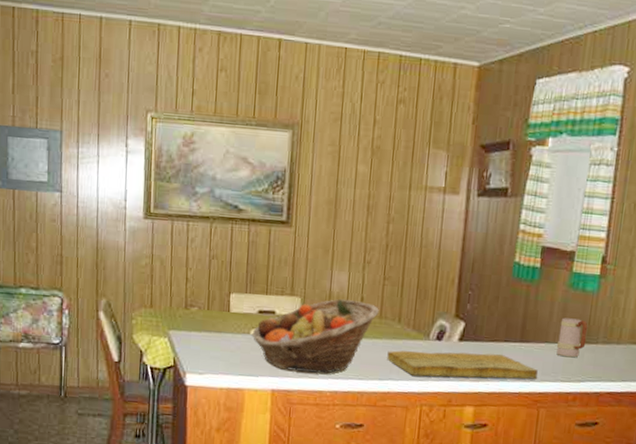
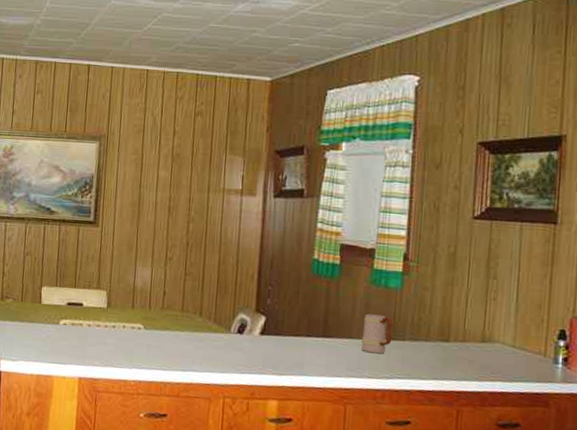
fruit basket: present [251,298,379,374] -> none [61,292,181,364]
cutting board: present [387,350,538,380] -> none [189,342,343,375]

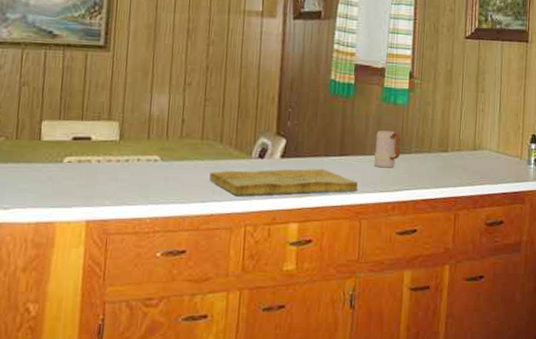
cutting board: none [189,342,343,375] -> present [209,169,358,196]

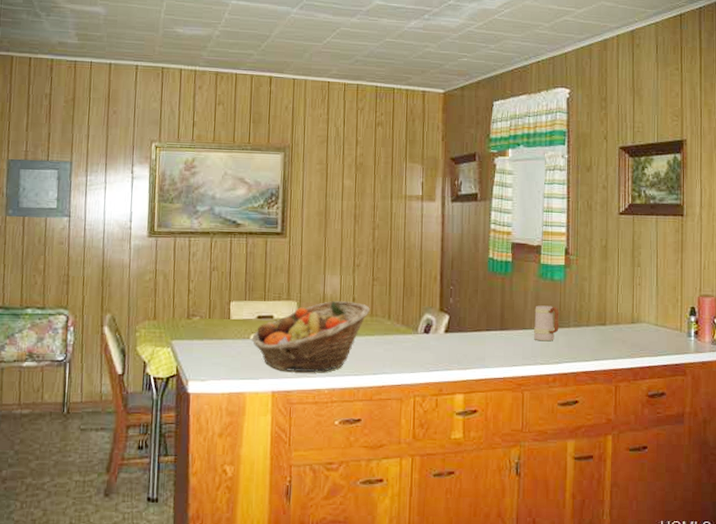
fruit basket: none [65,121,201,200] -> present [251,300,370,373]
cutting board: present [209,169,358,196] -> none [380,343,519,369]

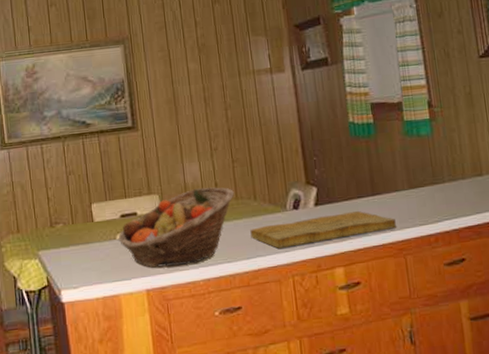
cutting board: none [380,343,519,369] -> present [250,211,396,249]
mug: present [534,305,560,342] -> none [405,163,434,202]

